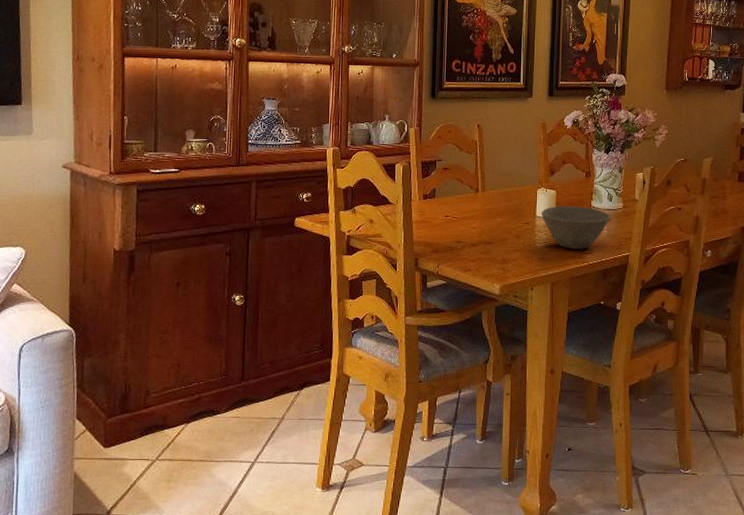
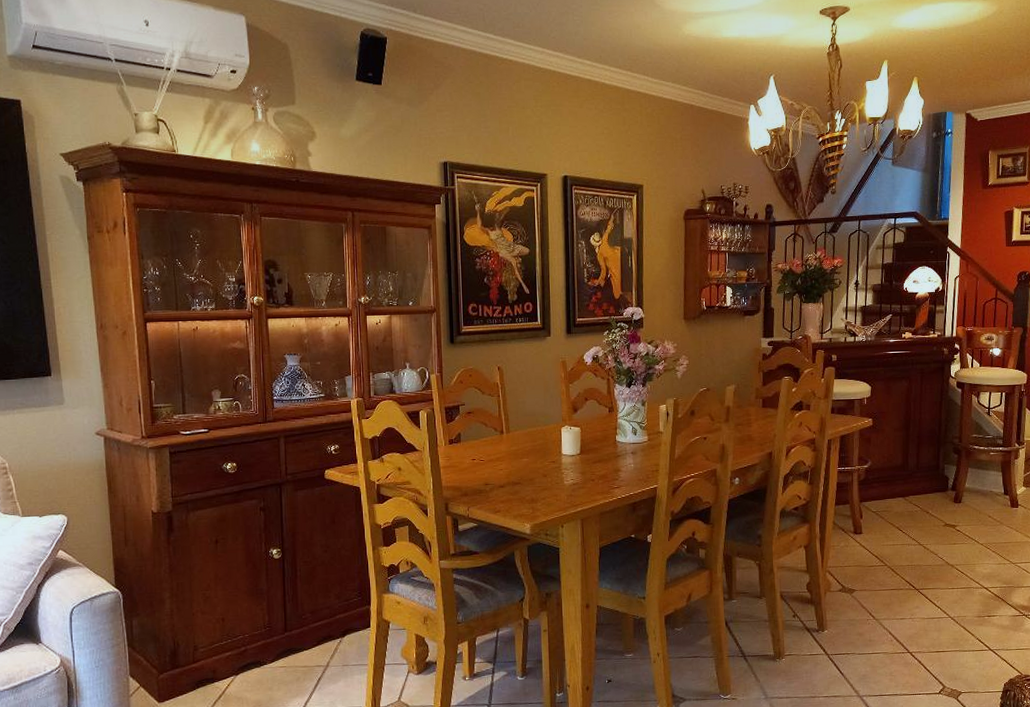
bowl: present [541,206,610,249] -> none [566,442,636,485]

